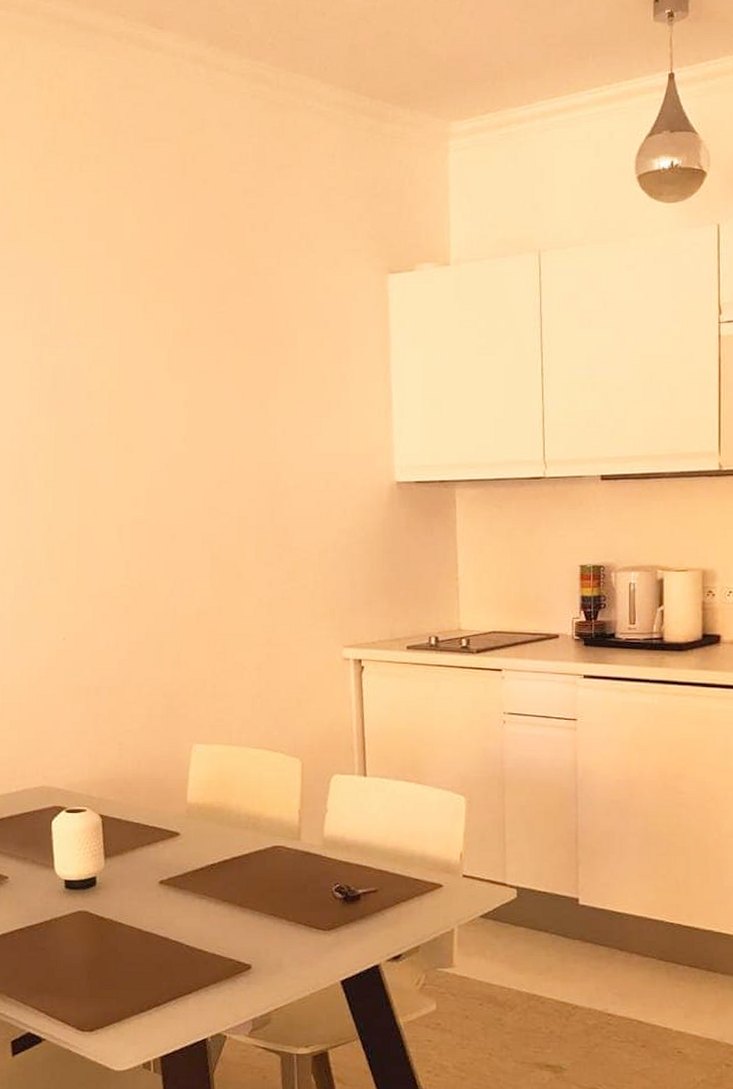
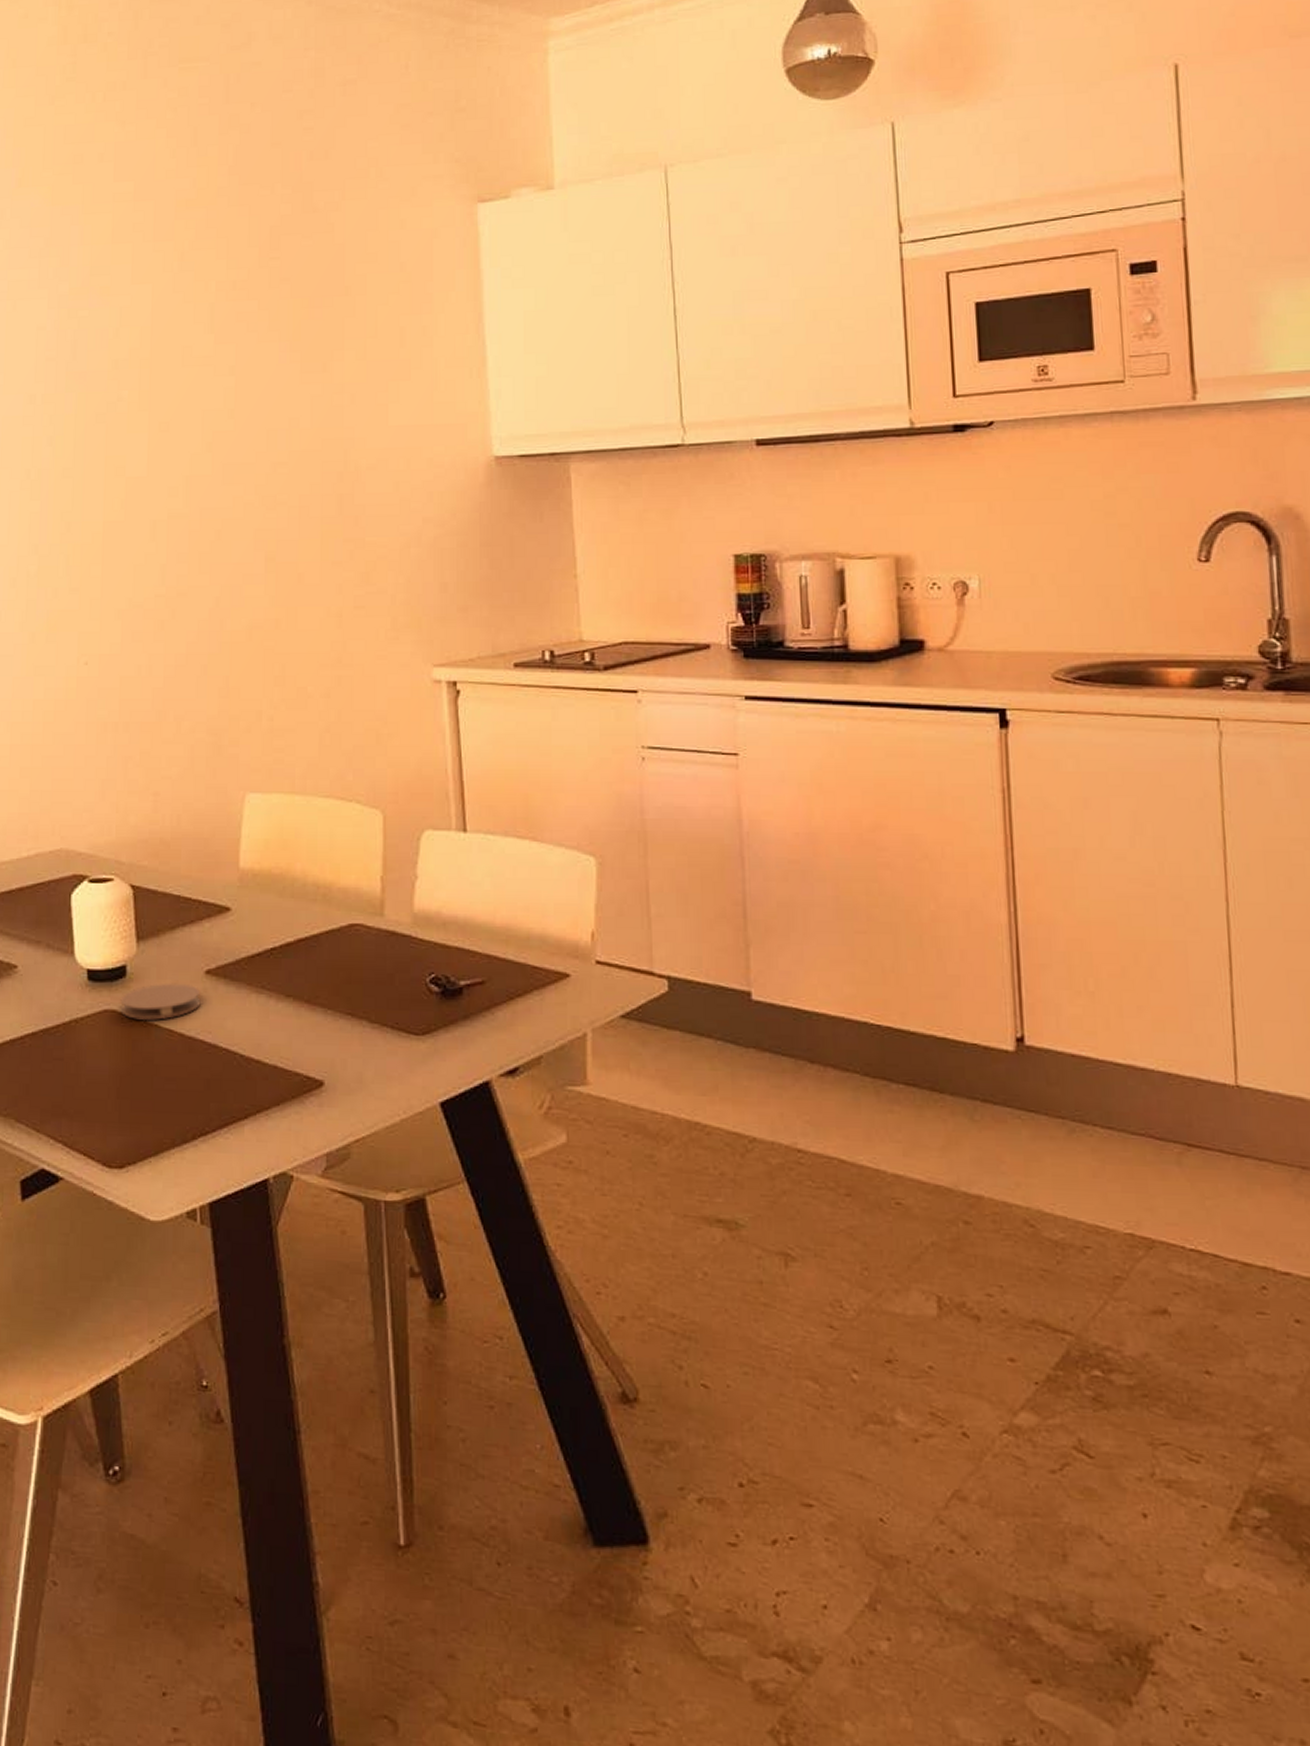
coaster: none [91,890,155,919] -> present [120,983,201,1020]

